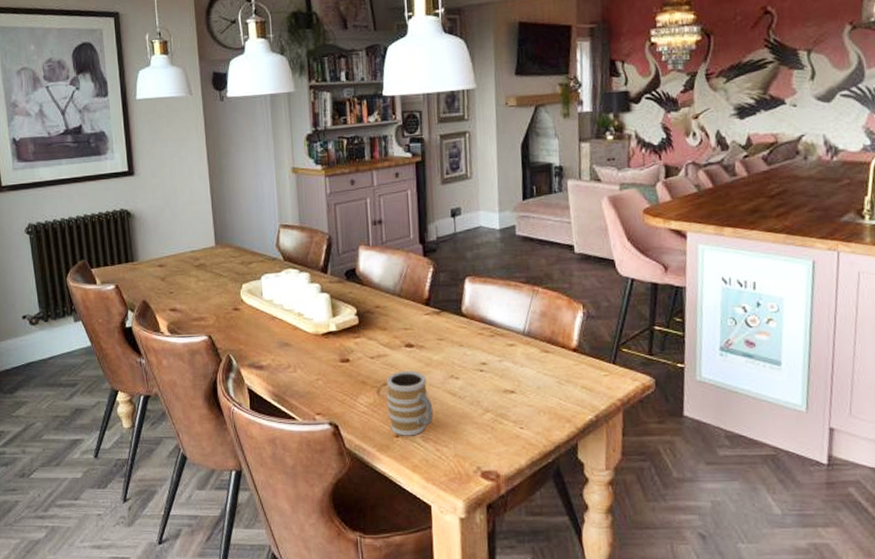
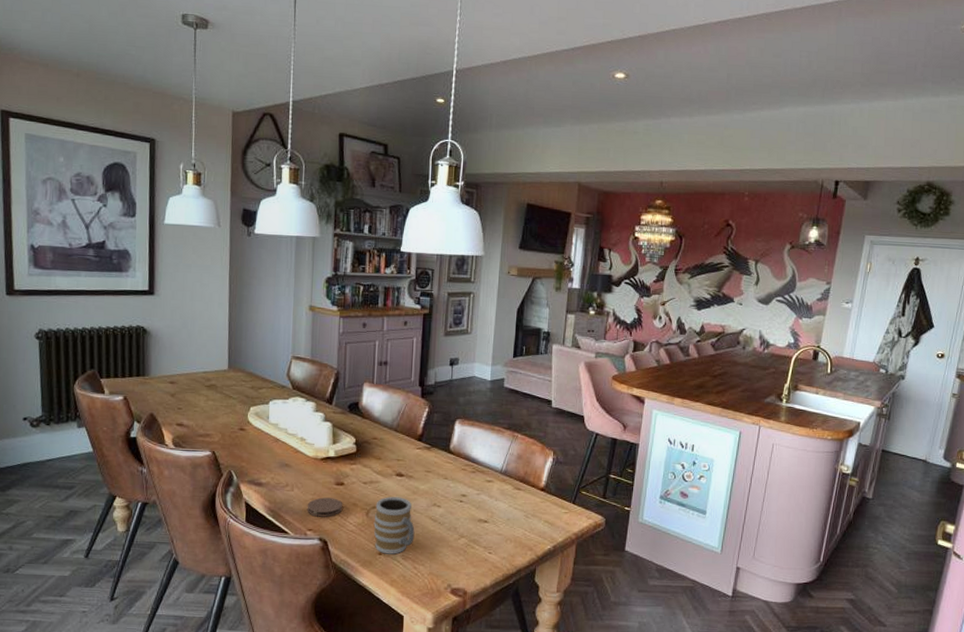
coaster: none [312,377,351,399] -> present [307,497,343,517]

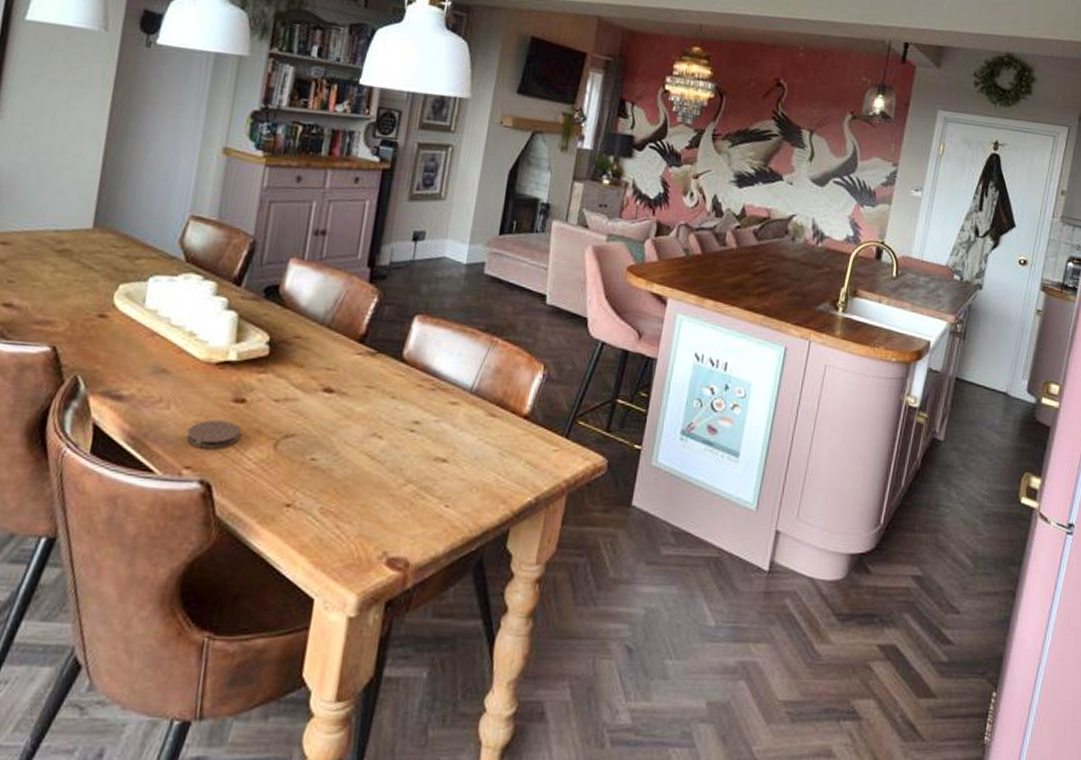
mug: present [373,497,415,554] -> none [282,421,343,506]

